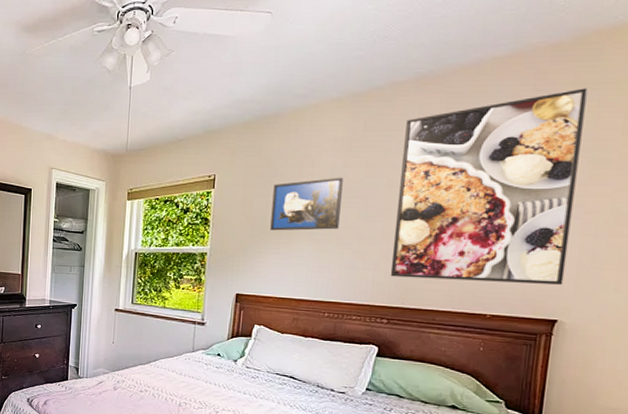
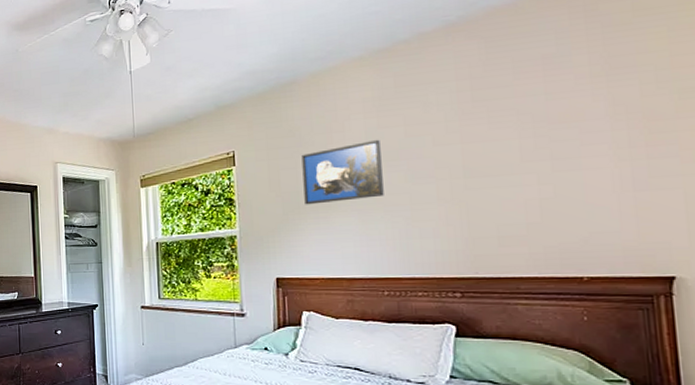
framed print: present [390,88,588,285] -> none [442,13,673,244]

